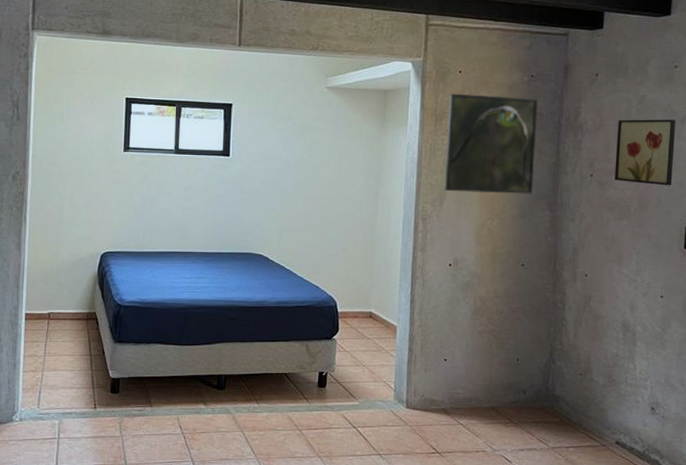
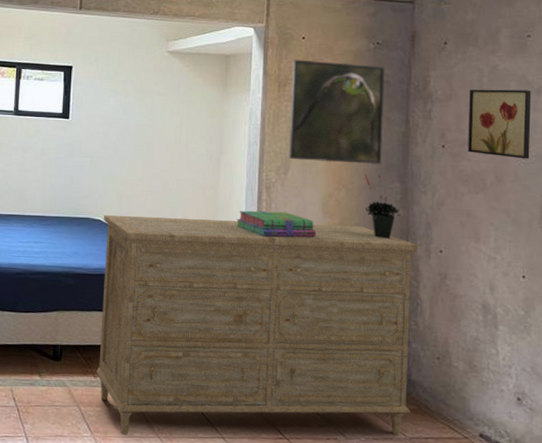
dresser: none [259,249,565,457] -> present [96,214,419,436]
stack of books: none [393,241,470,266] -> present [236,210,316,237]
potted plant: none [516,203,549,264] -> present [364,173,400,238]

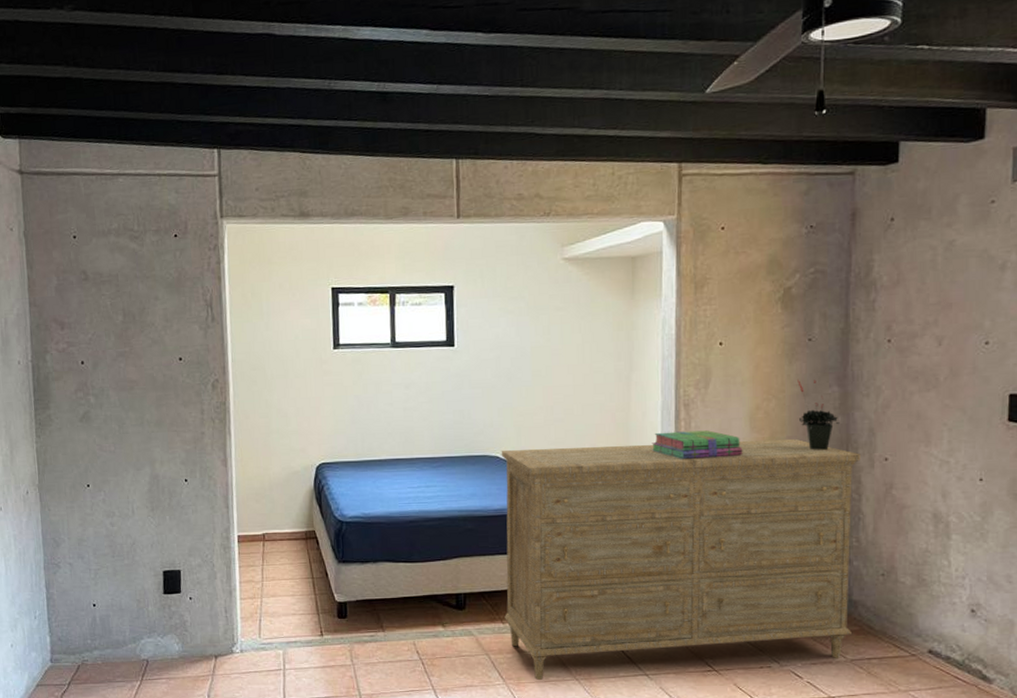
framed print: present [289,59,385,164] -> none [708,253,821,371]
wall art: present [468,89,531,159] -> none [918,266,994,348]

